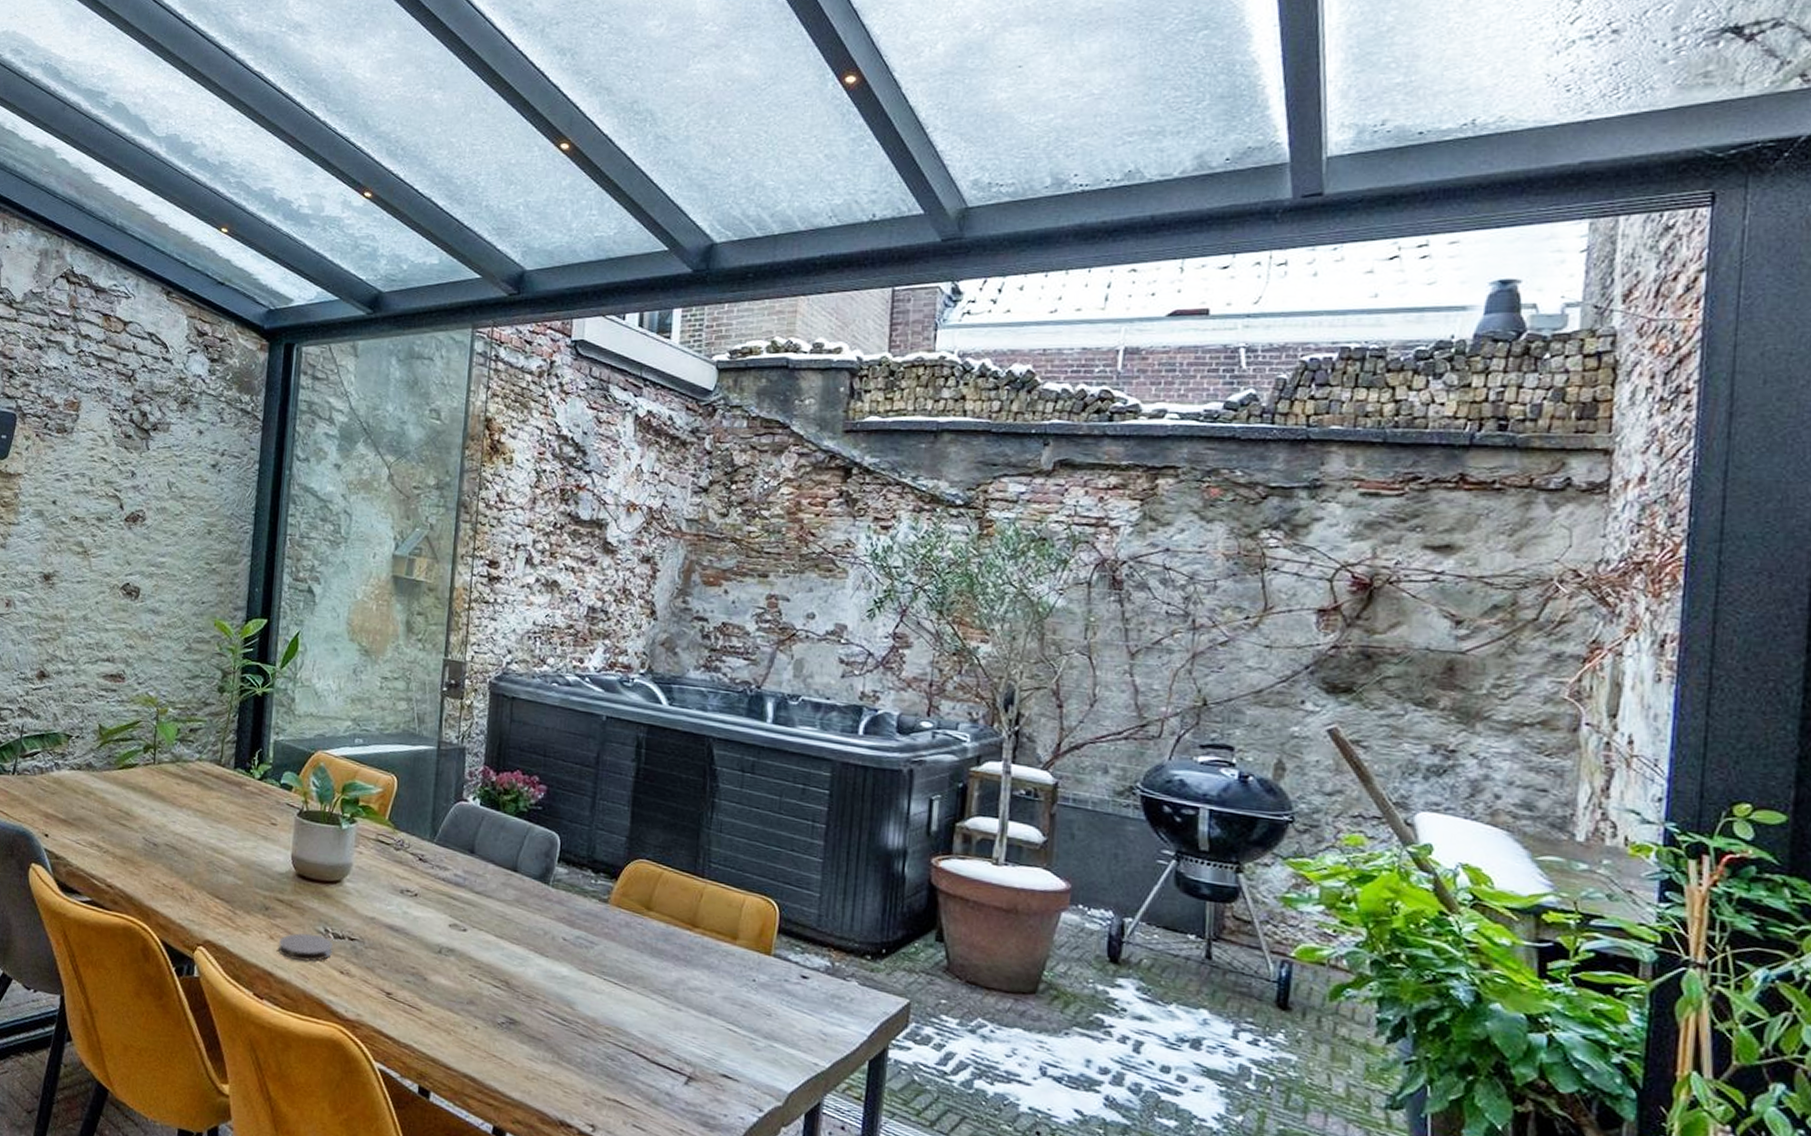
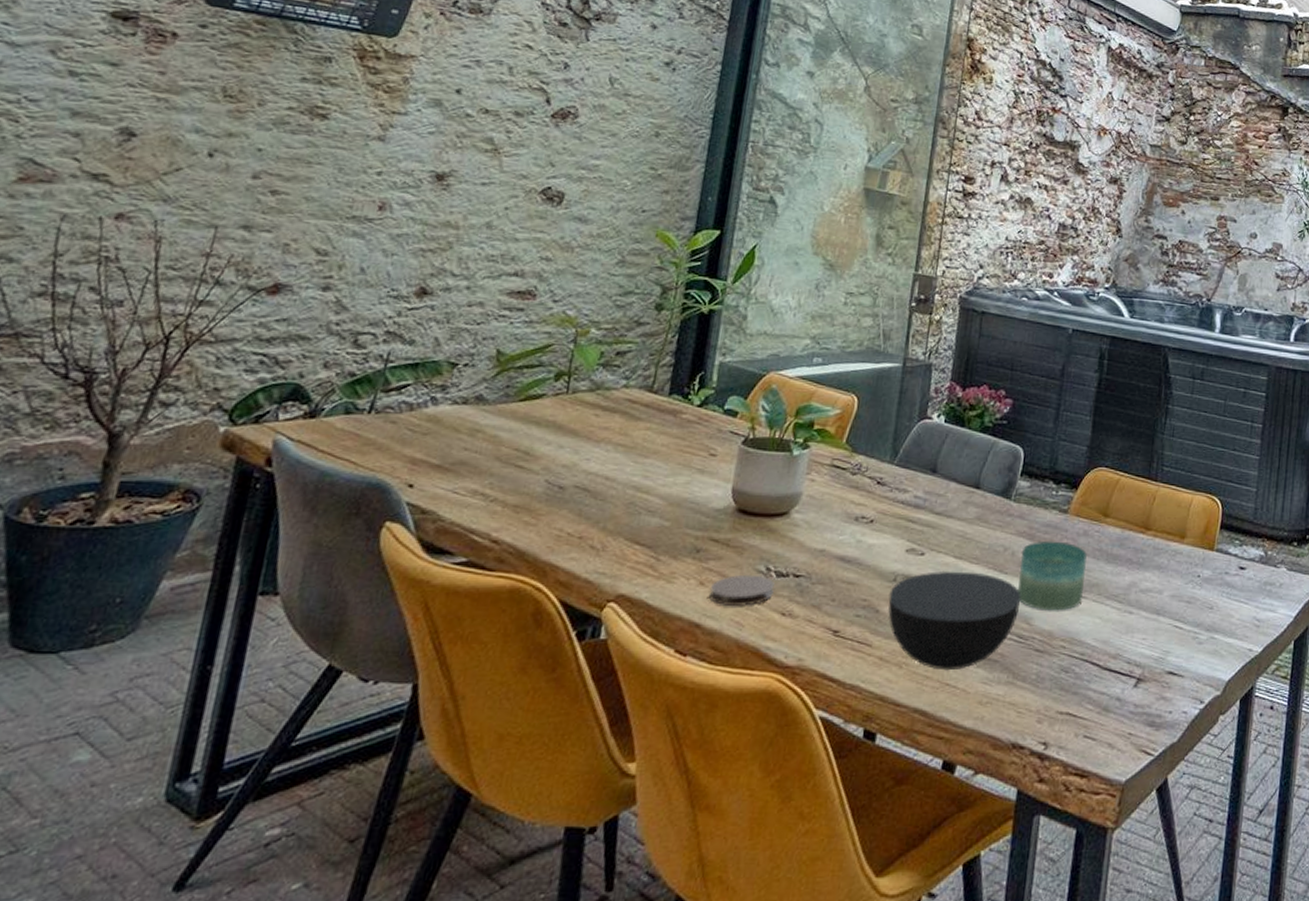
bowl: none [435,947,563,1043] -> present [888,570,1021,671]
candle: none [560,928,630,999] -> present [1018,540,1087,611]

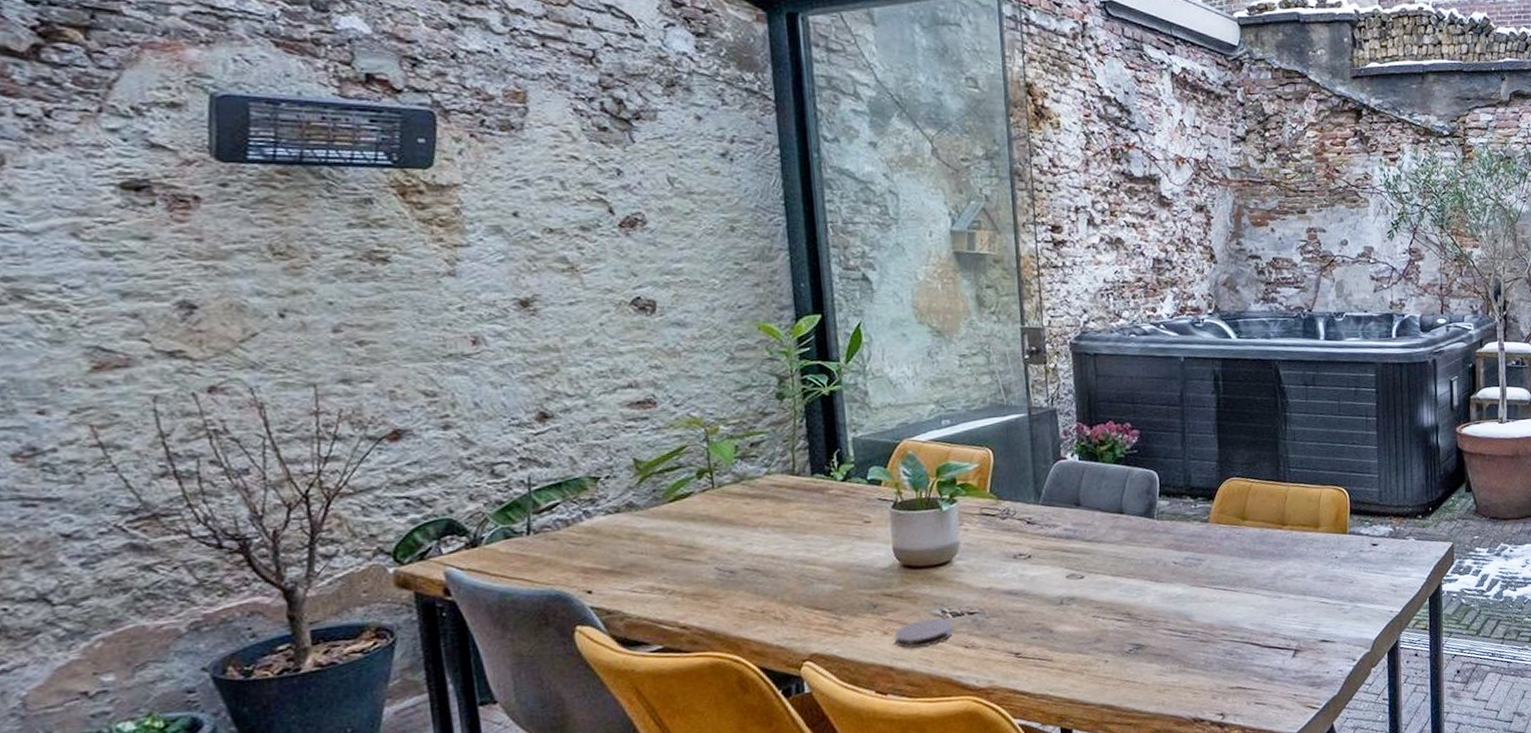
bowl: present [888,570,1021,671] -> none [1058,585,1179,671]
candle: present [1018,540,1087,611] -> none [1173,547,1234,608]

